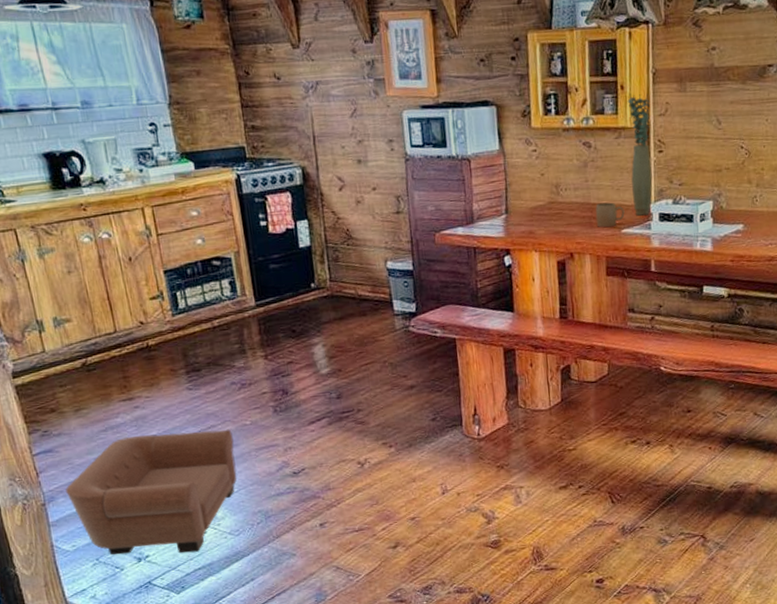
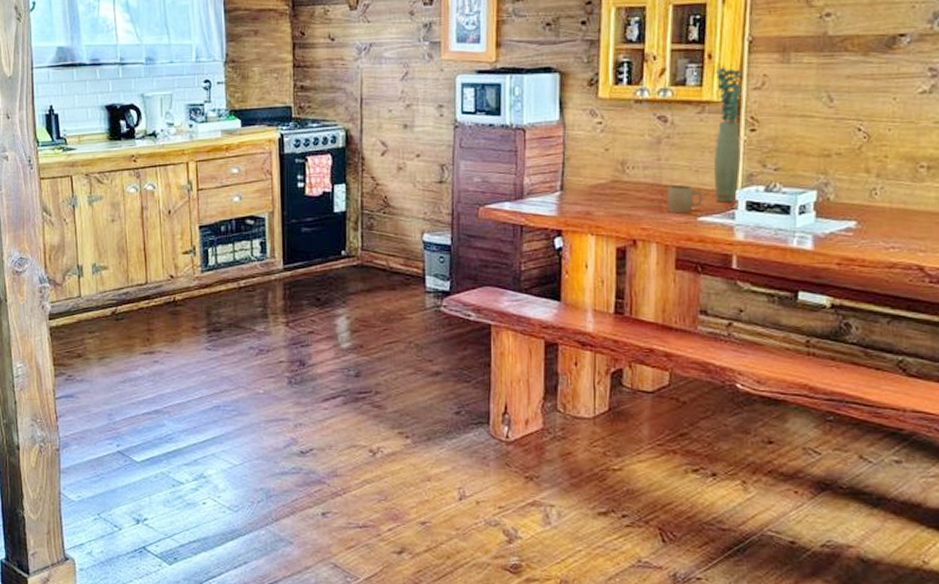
dog bed: present [66,429,237,555] -> none [80,392,244,523]

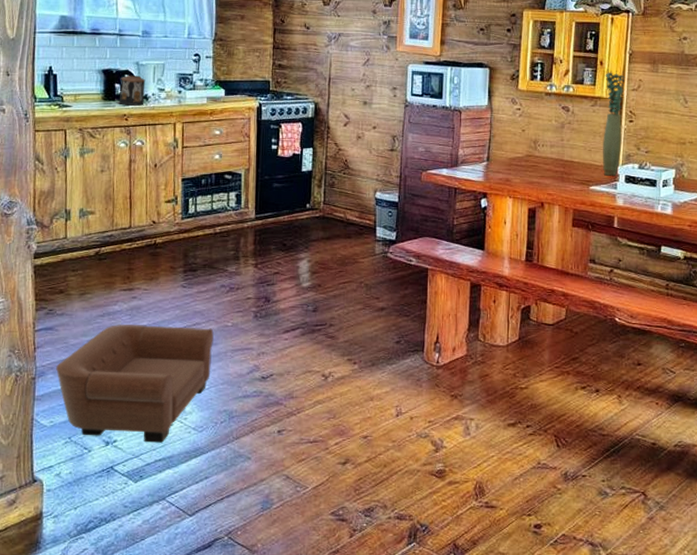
dog bed: none [80,392,244,523] -> present [56,325,214,443]
canister: none [123,109,153,146] -> present [116,74,146,107]
mug: present [666,185,703,214] -> none [567,161,594,183]

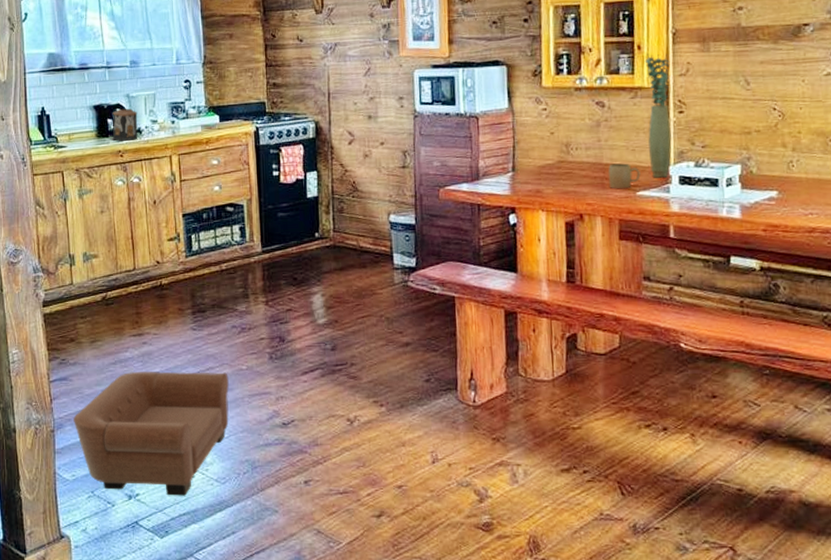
mug: none [567,161,594,183] -> present [607,163,641,190]

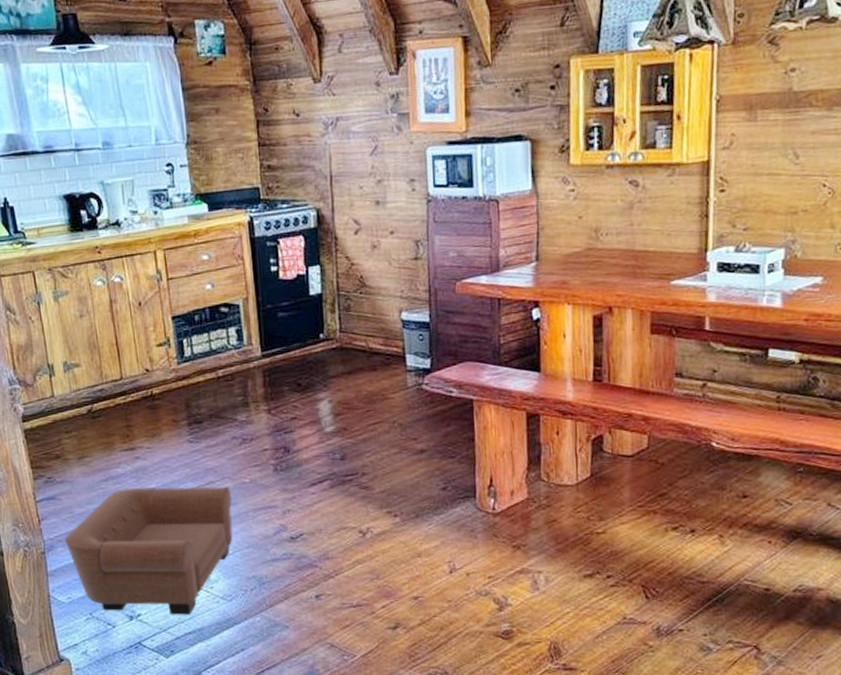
canister: present [110,108,138,142] -> none [85,197,117,236]
mug: present [607,163,641,190] -> none [640,249,676,279]
vase: present [644,53,672,179] -> none [684,123,713,267]

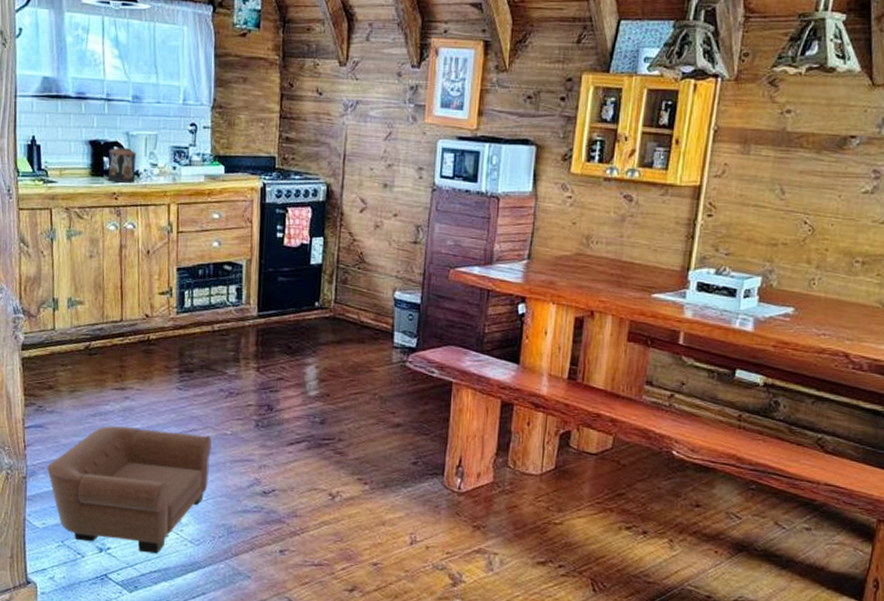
canister: none [85,197,117,236] -> present [105,146,137,184]

